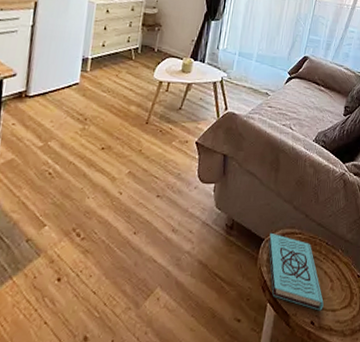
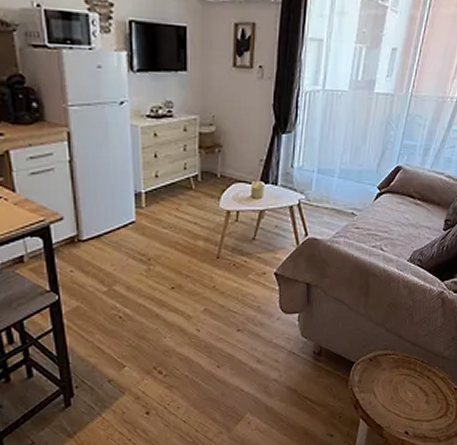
book: present [268,234,324,311] -> none [359,356,418,422]

